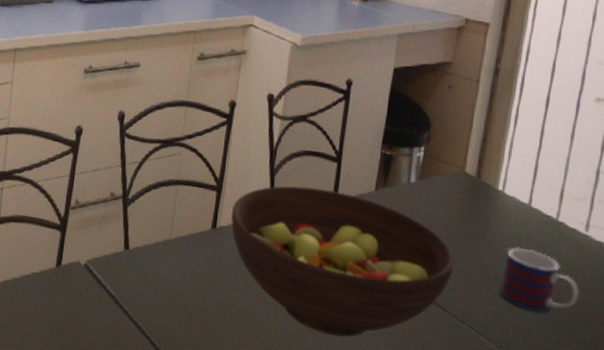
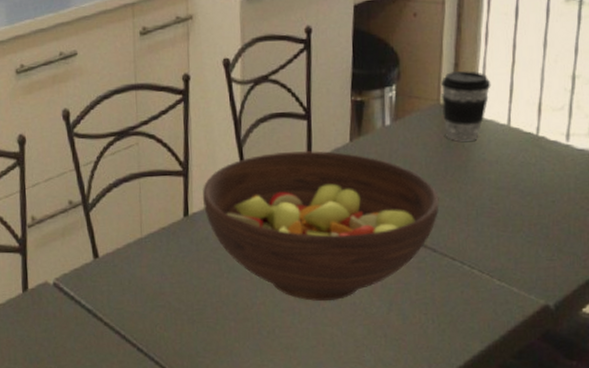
coffee cup: none [466,145,517,213] -> present [441,70,491,141]
mug: present [500,247,580,313] -> none [488,171,566,234]

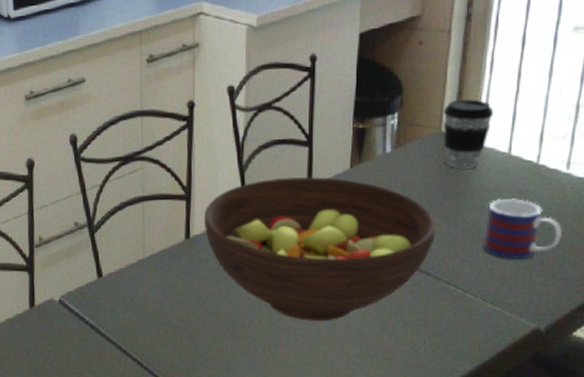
mug: none [488,171,566,234] -> present [484,198,563,260]

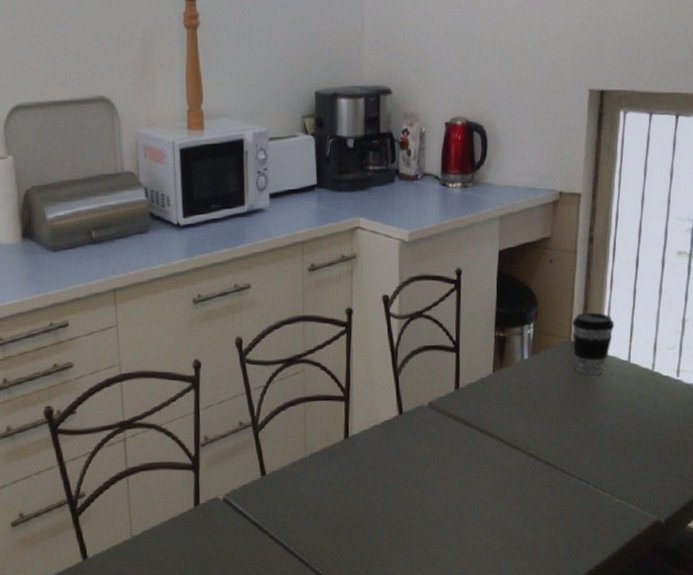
fruit bowl: present [203,176,436,322] -> none [361,380,569,517]
mug: present [484,198,563,260] -> none [610,401,676,458]

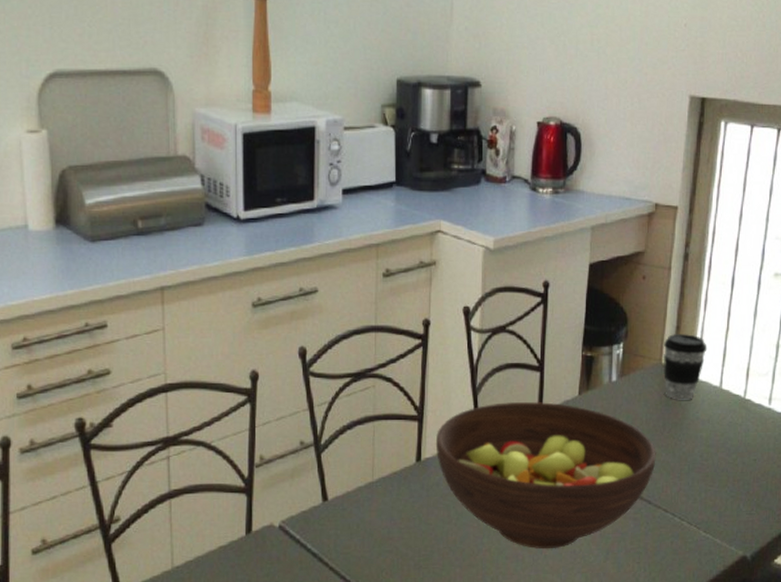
fruit bowl: none [361,380,569,517] -> present [435,401,656,549]

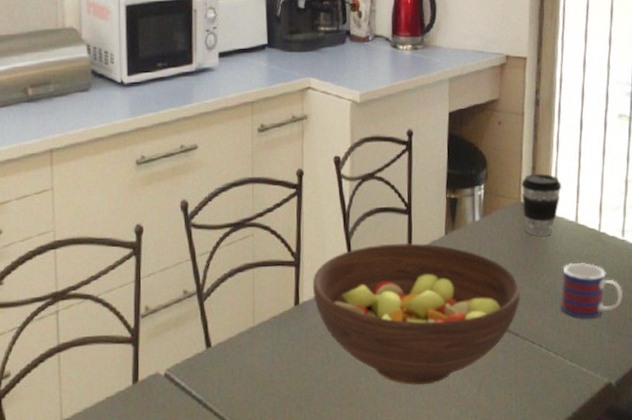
mug: none [698,429,766,489] -> present [561,262,623,319]

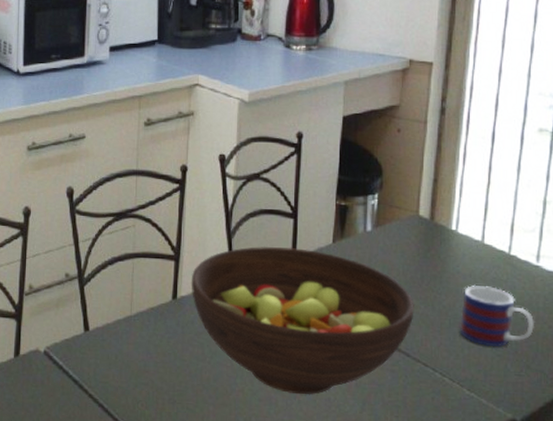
coffee cup: present [521,173,562,236] -> none [420,186,467,253]

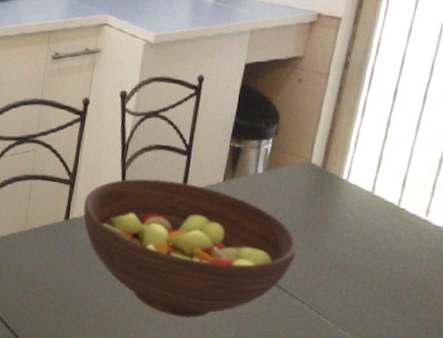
mug: present [460,284,535,348] -> none [340,232,417,293]

